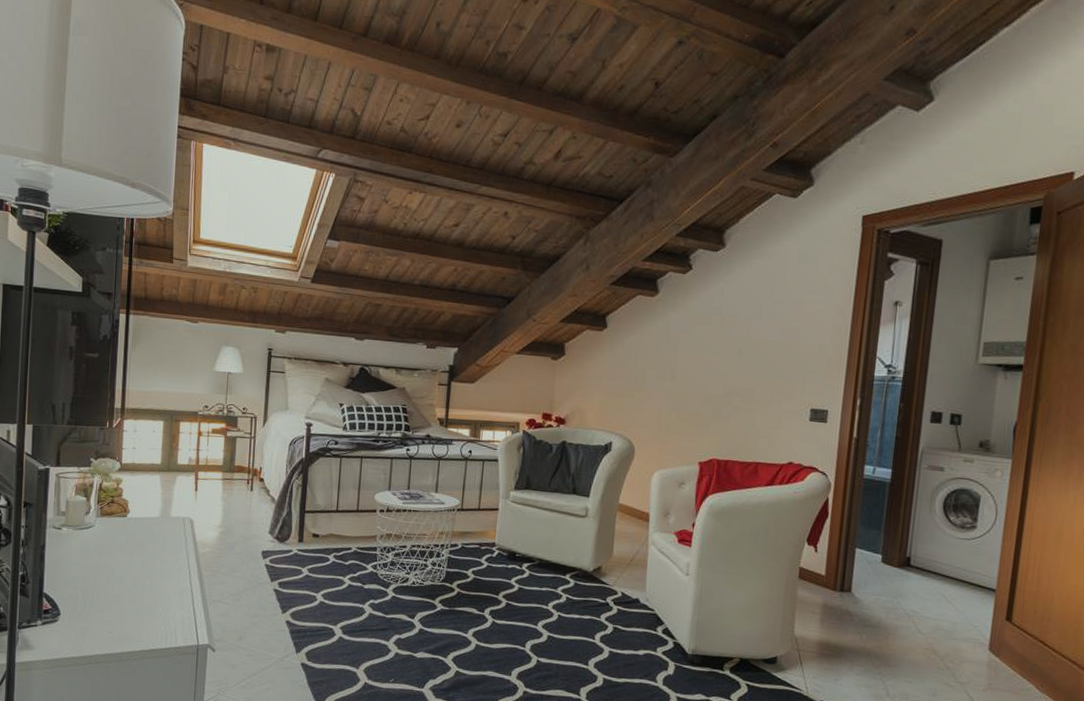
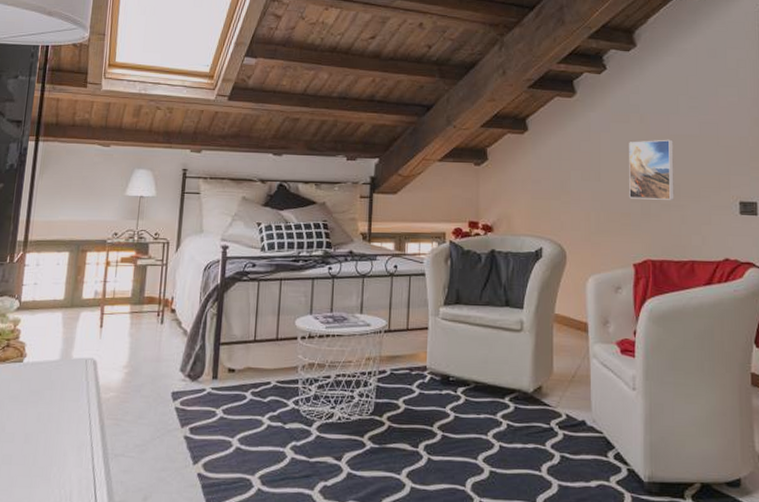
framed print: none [702,343,752,404] -> present [629,139,674,200]

